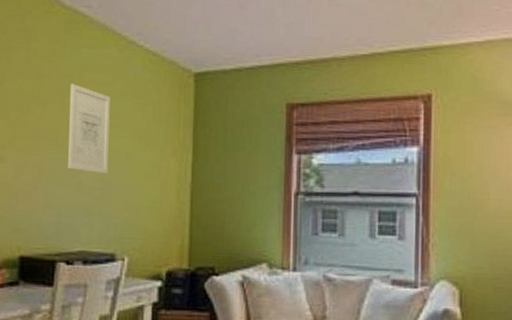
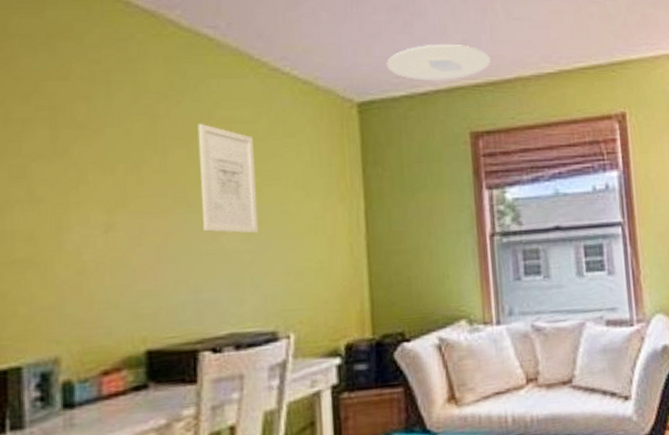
ceiling light: none [221,26,311,57] -> present [386,45,490,81]

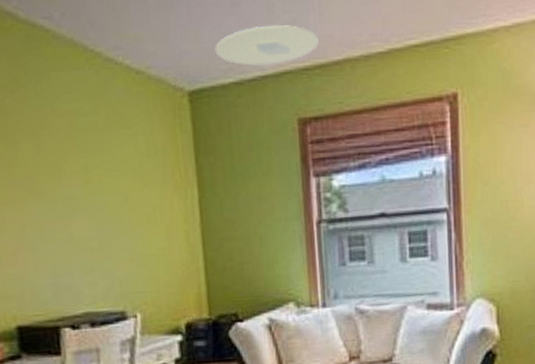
wall art: present [197,124,259,234] -> none [42,117,104,223]

